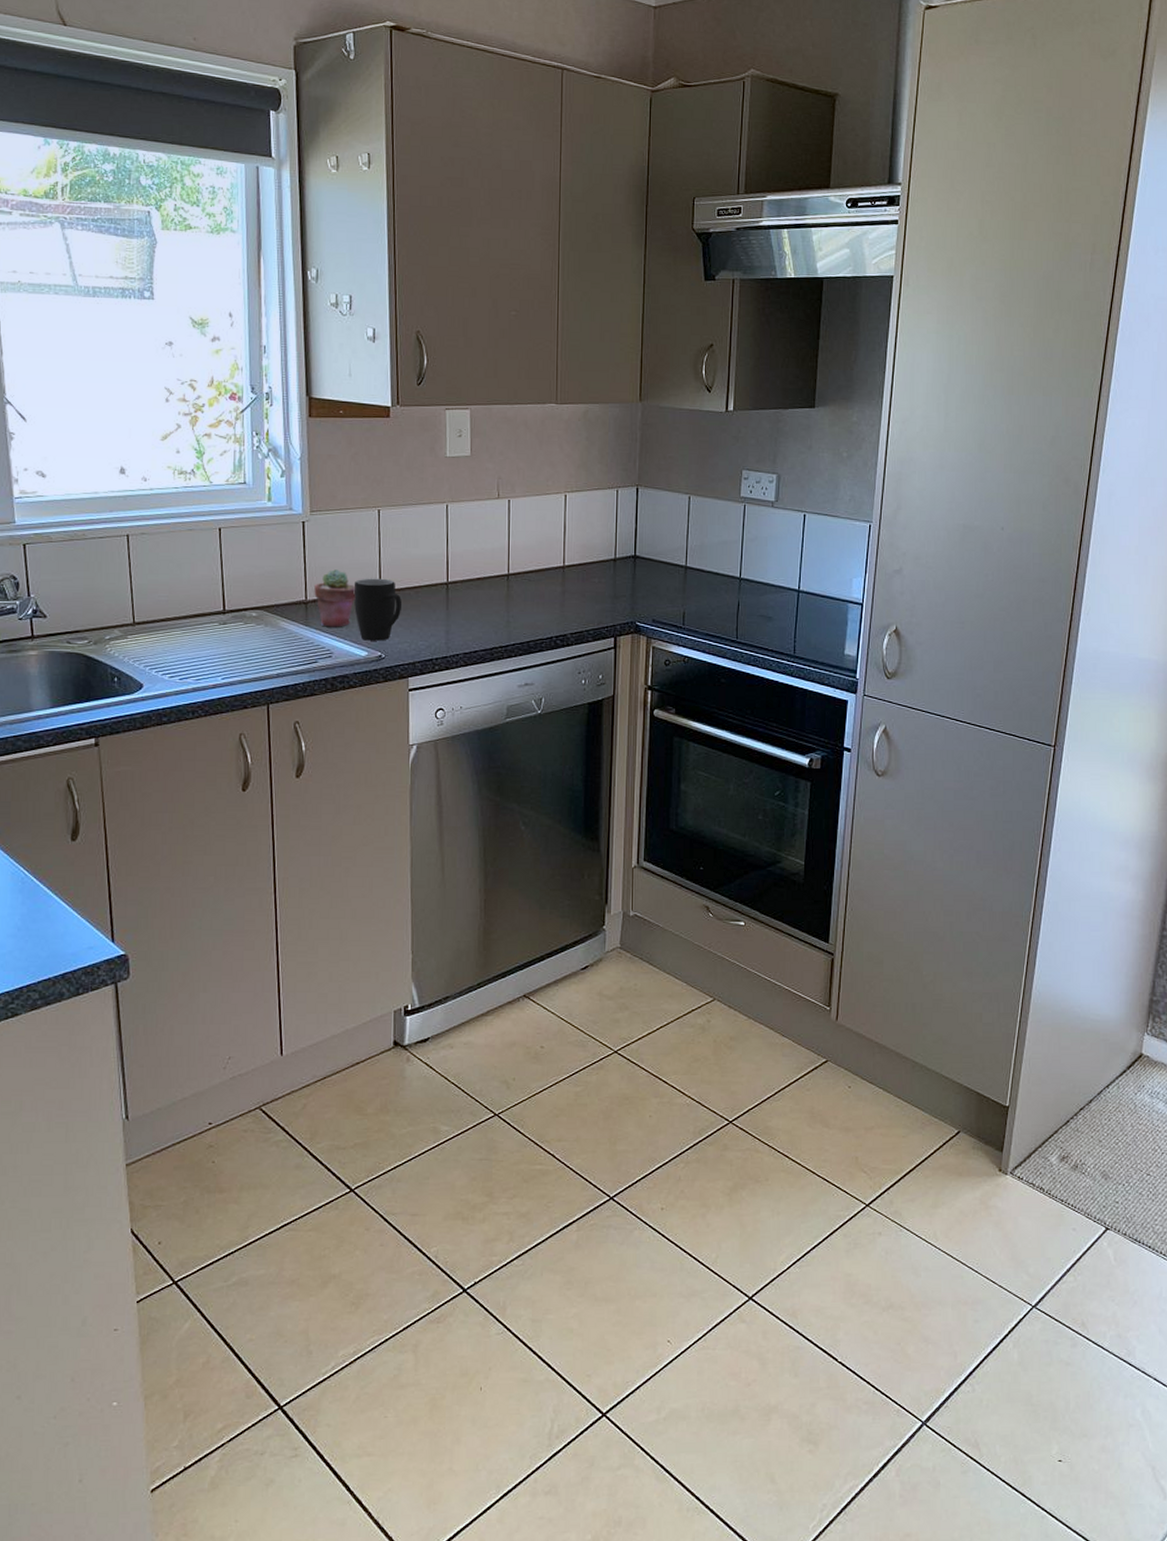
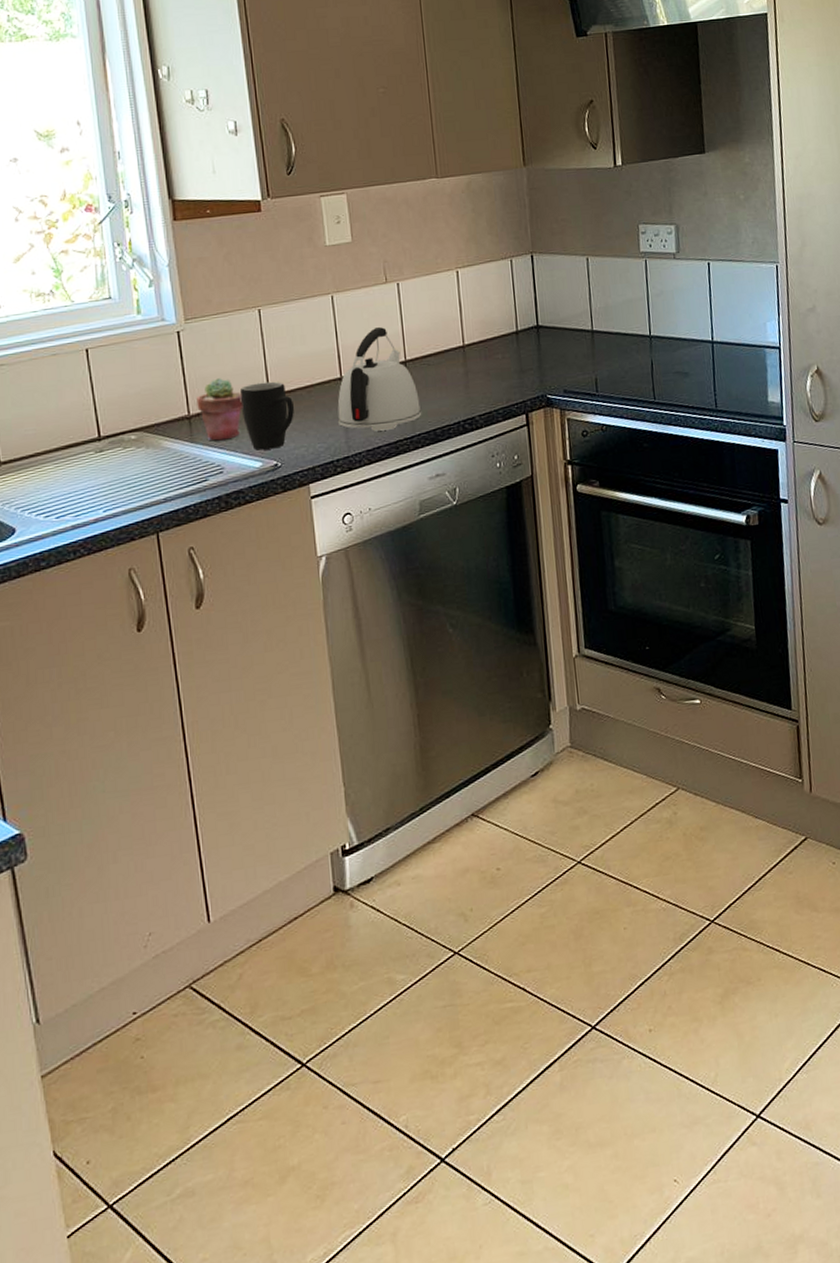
kettle: none [440,540,518,637] -> present [337,327,422,431]

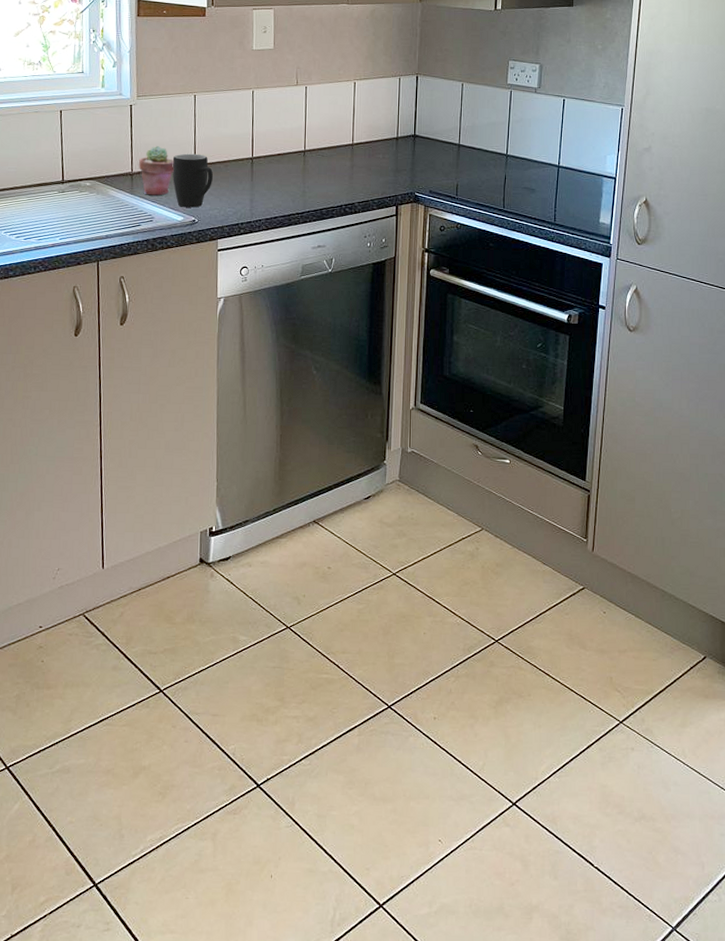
kettle: present [337,327,422,431] -> none [245,121,313,205]

